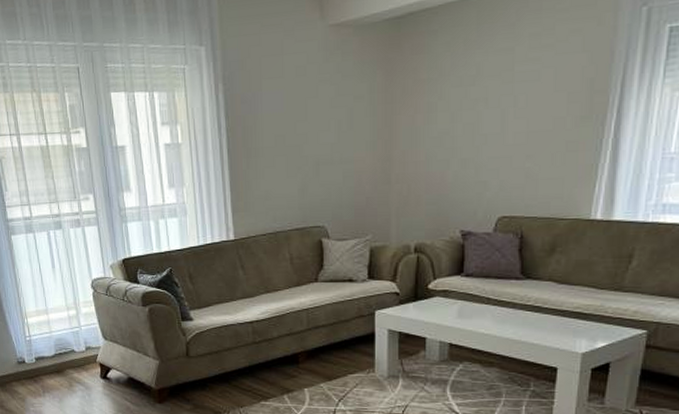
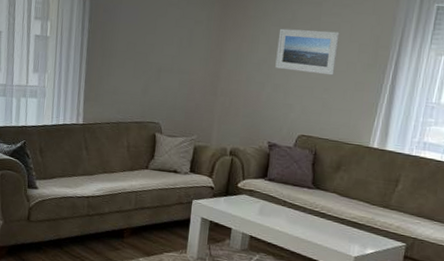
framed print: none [461,81,541,140] -> present [275,28,340,76]

